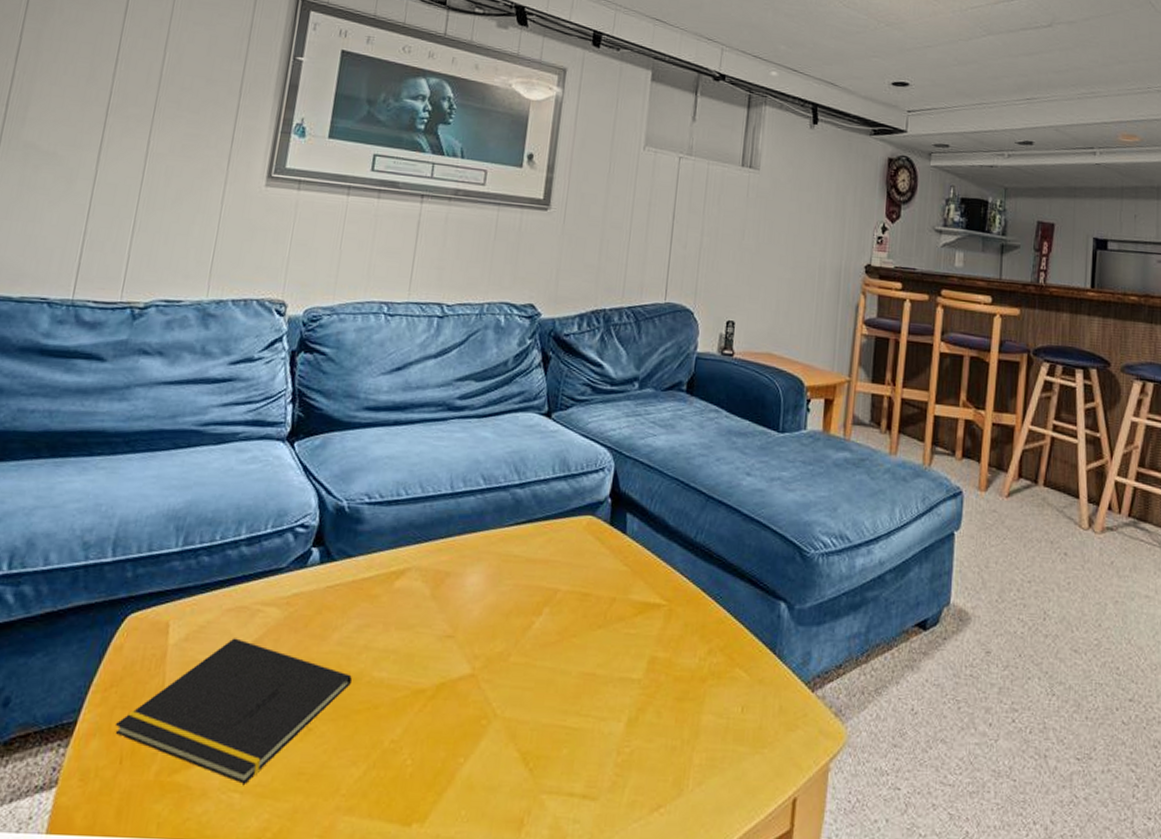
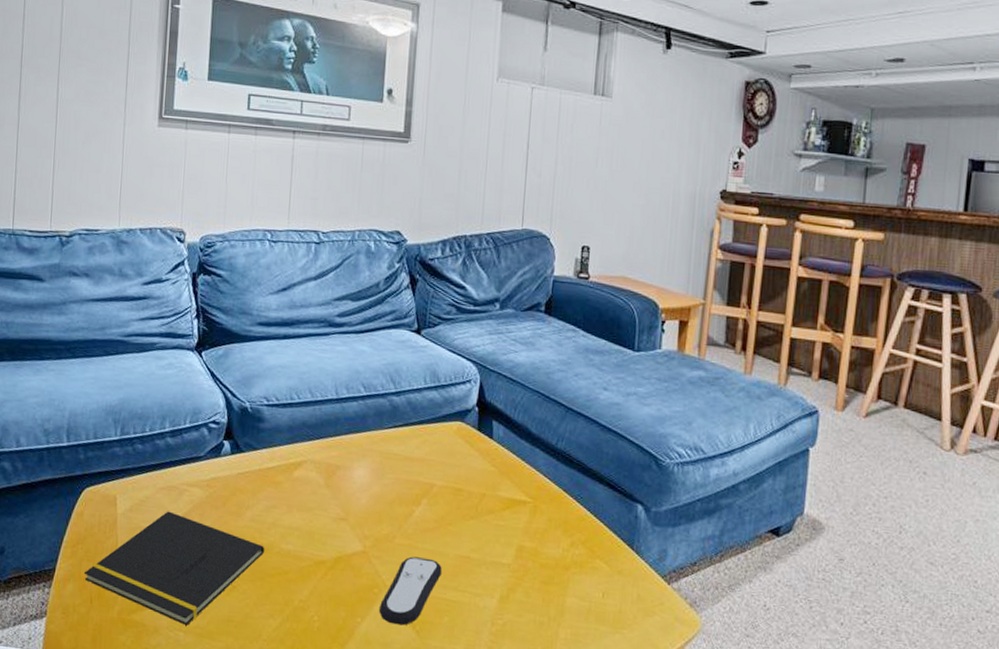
remote control: none [487,677,563,763] -> present [379,556,442,626]

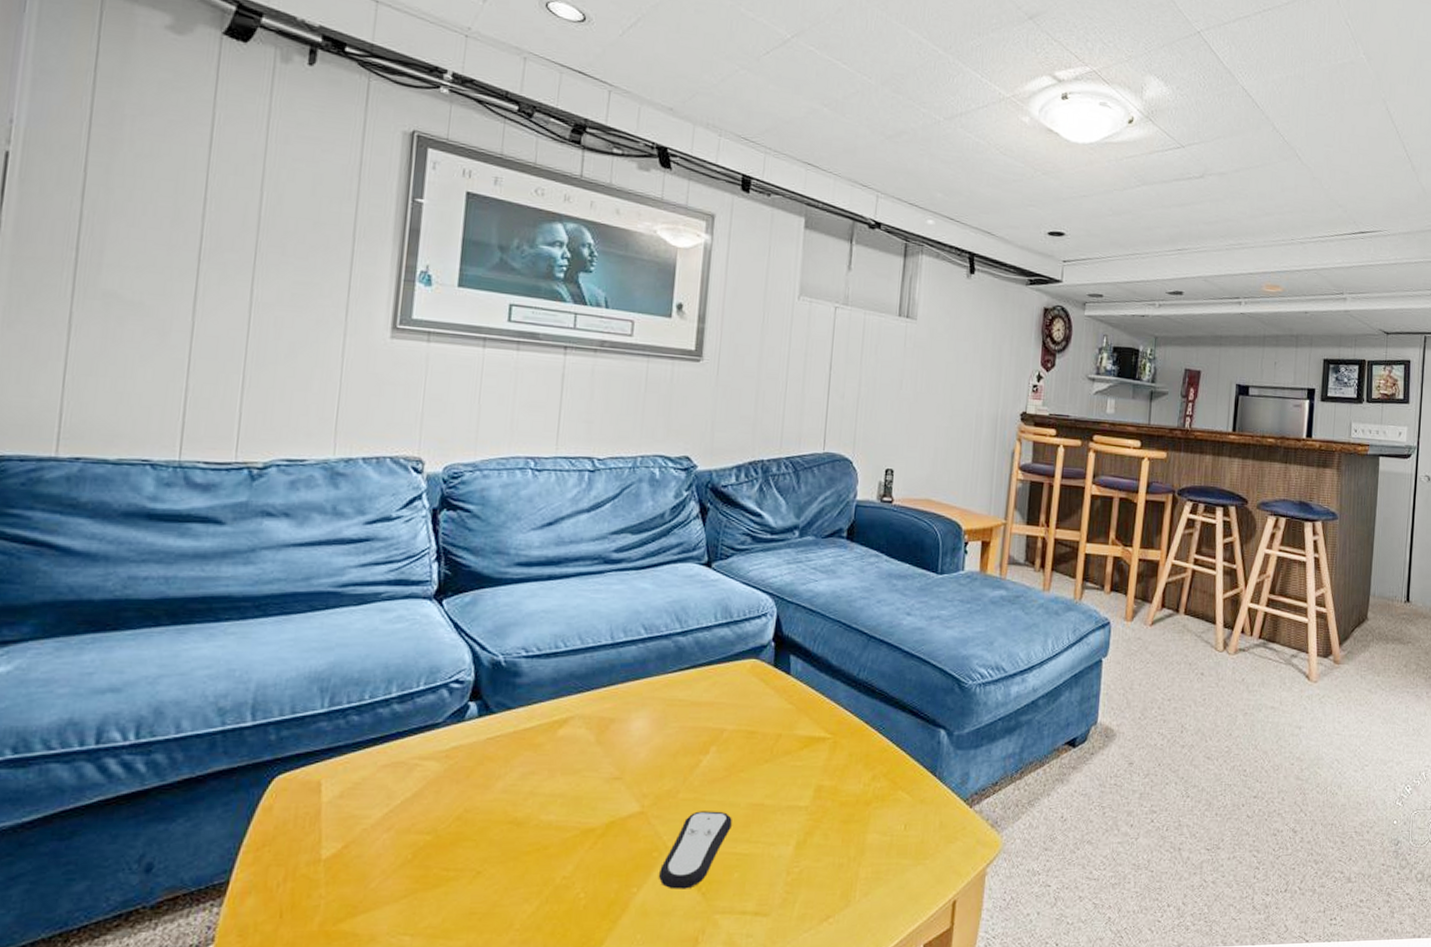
notepad: present [83,511,265,626] -> none [271,792,520,927]

